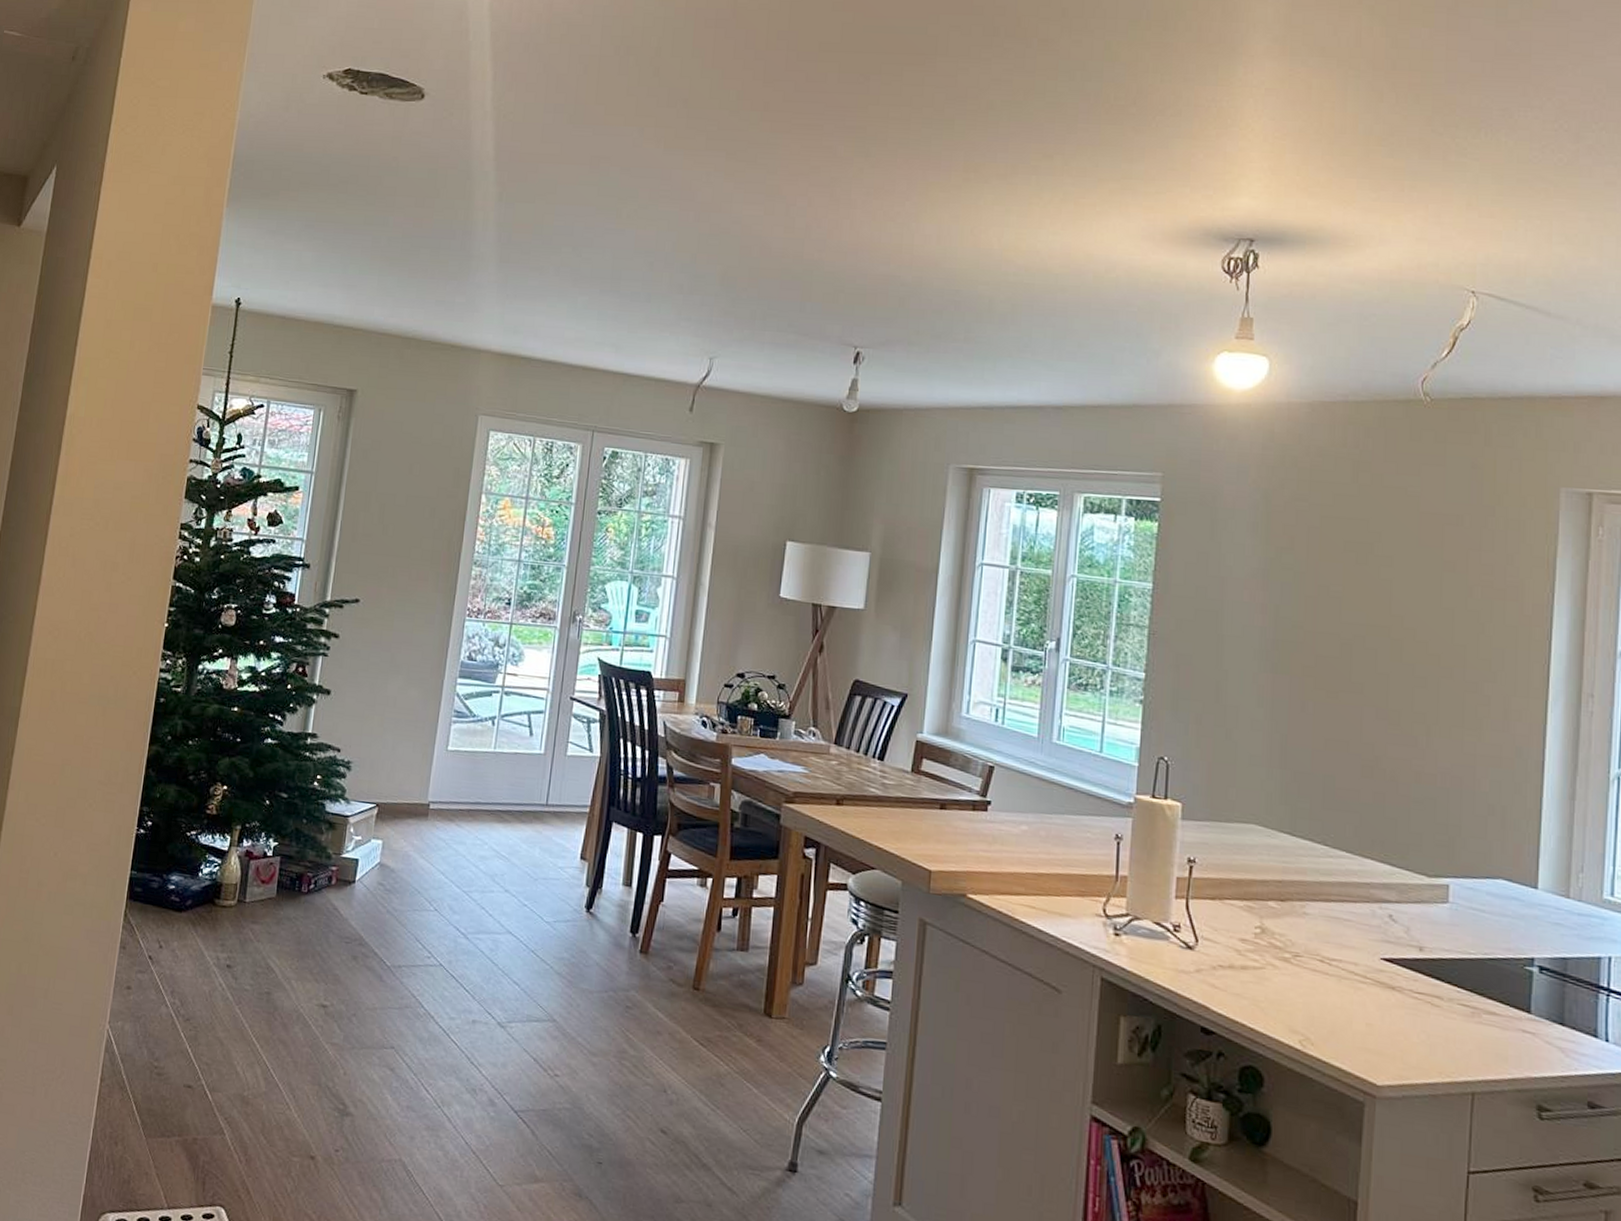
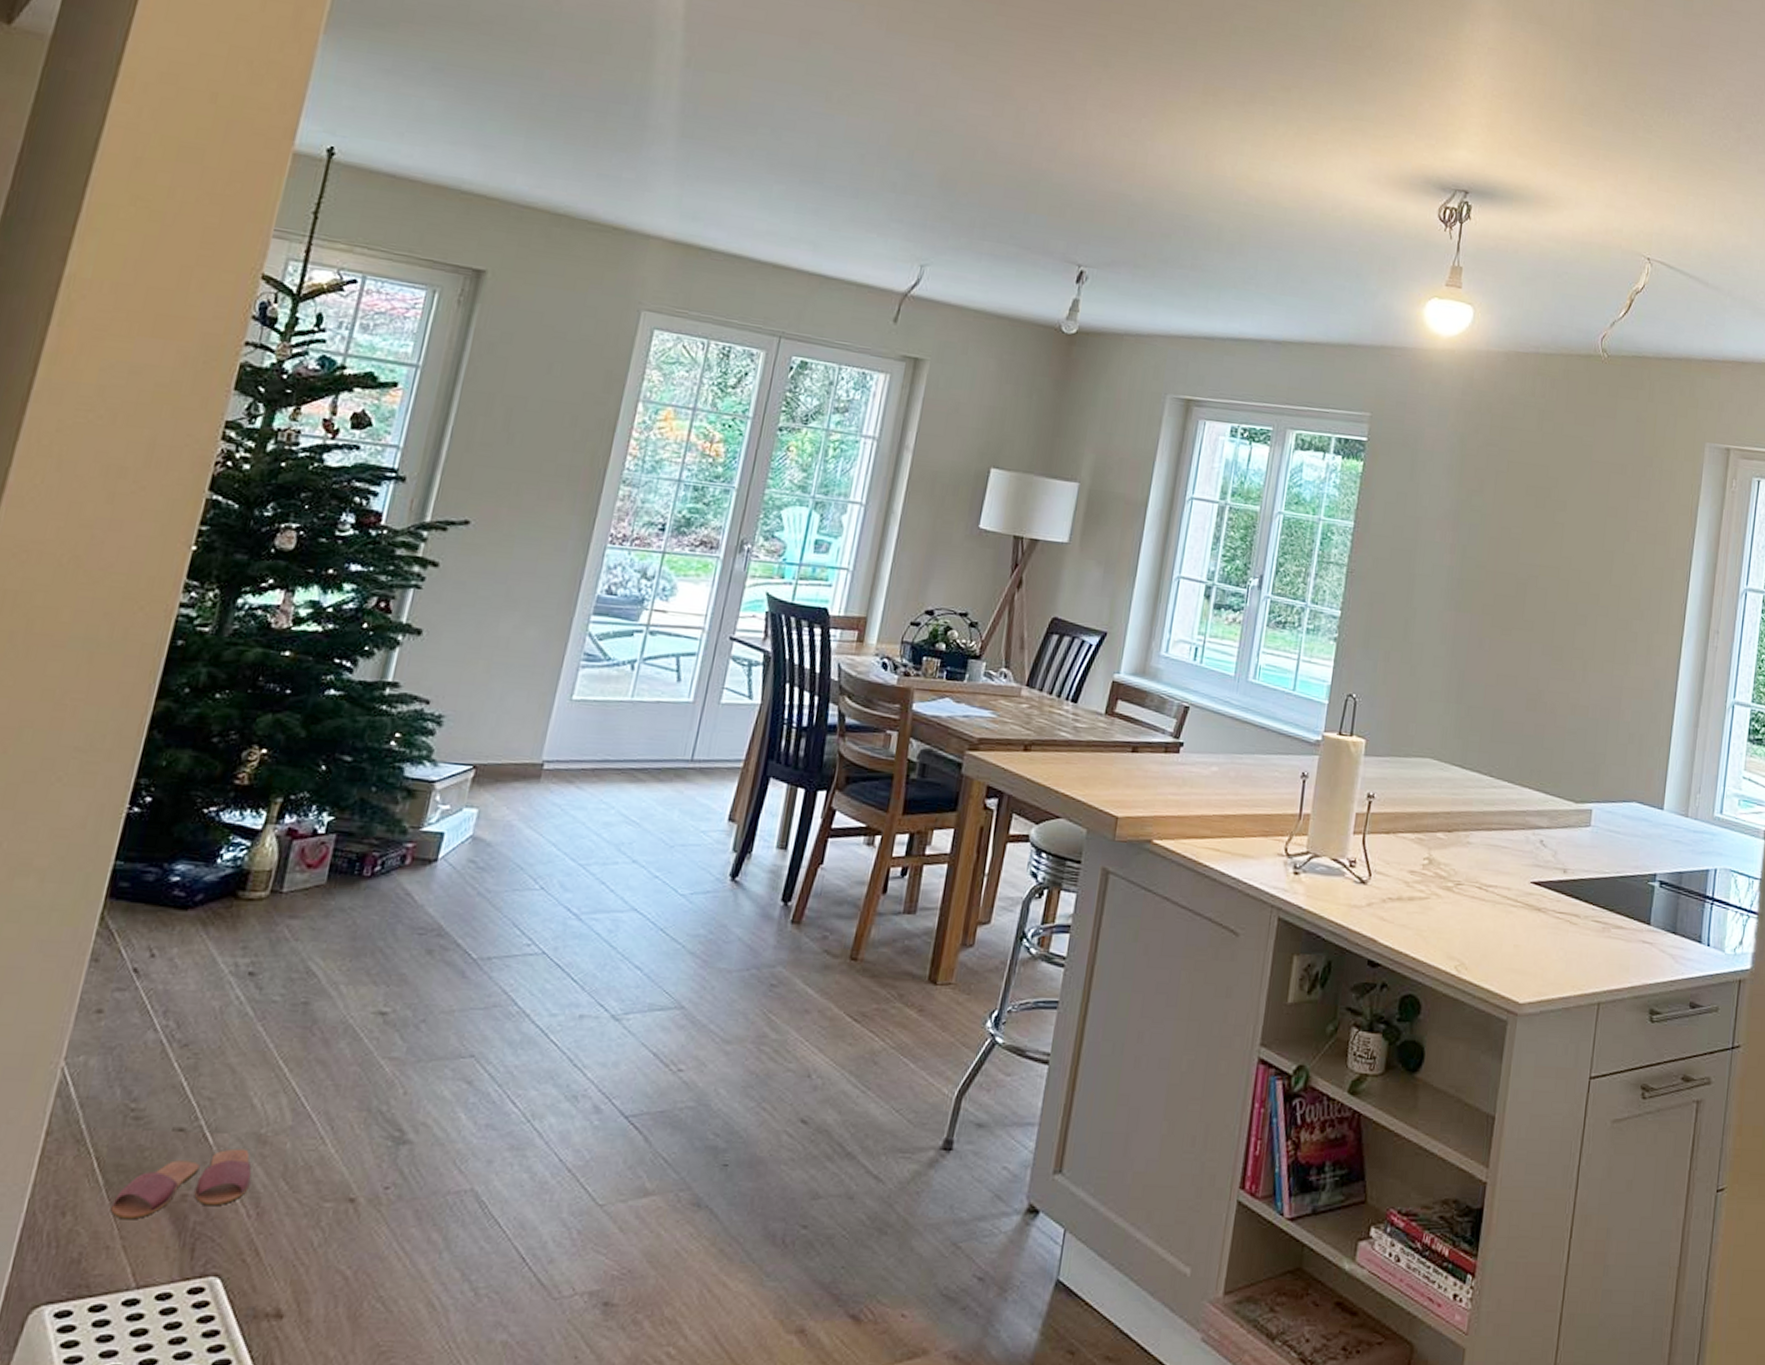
slippers: none [146,1105,240,1154] -> present [110,1148,252,1220]

